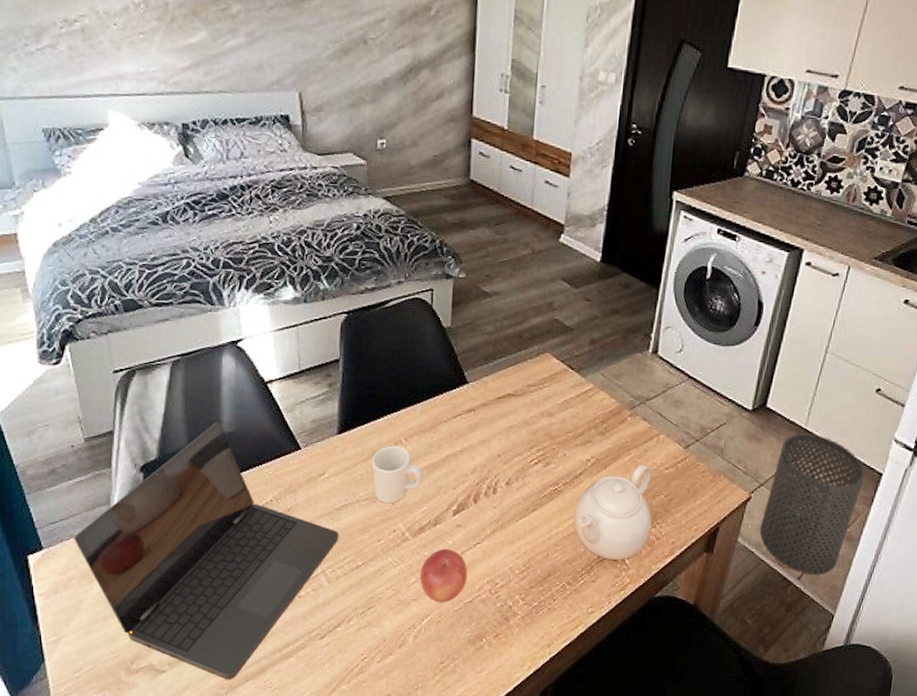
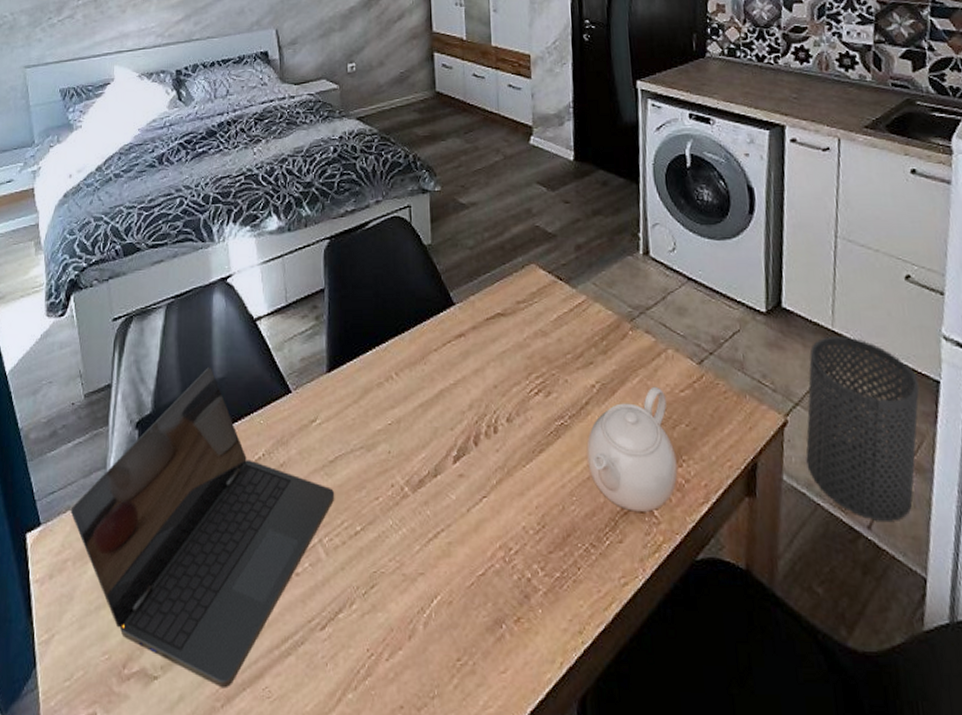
mug: present [371,445,423,504] -> none [363,382,418,452]
fruit: present [420,548,468,603] -> none [424,505,477,577]

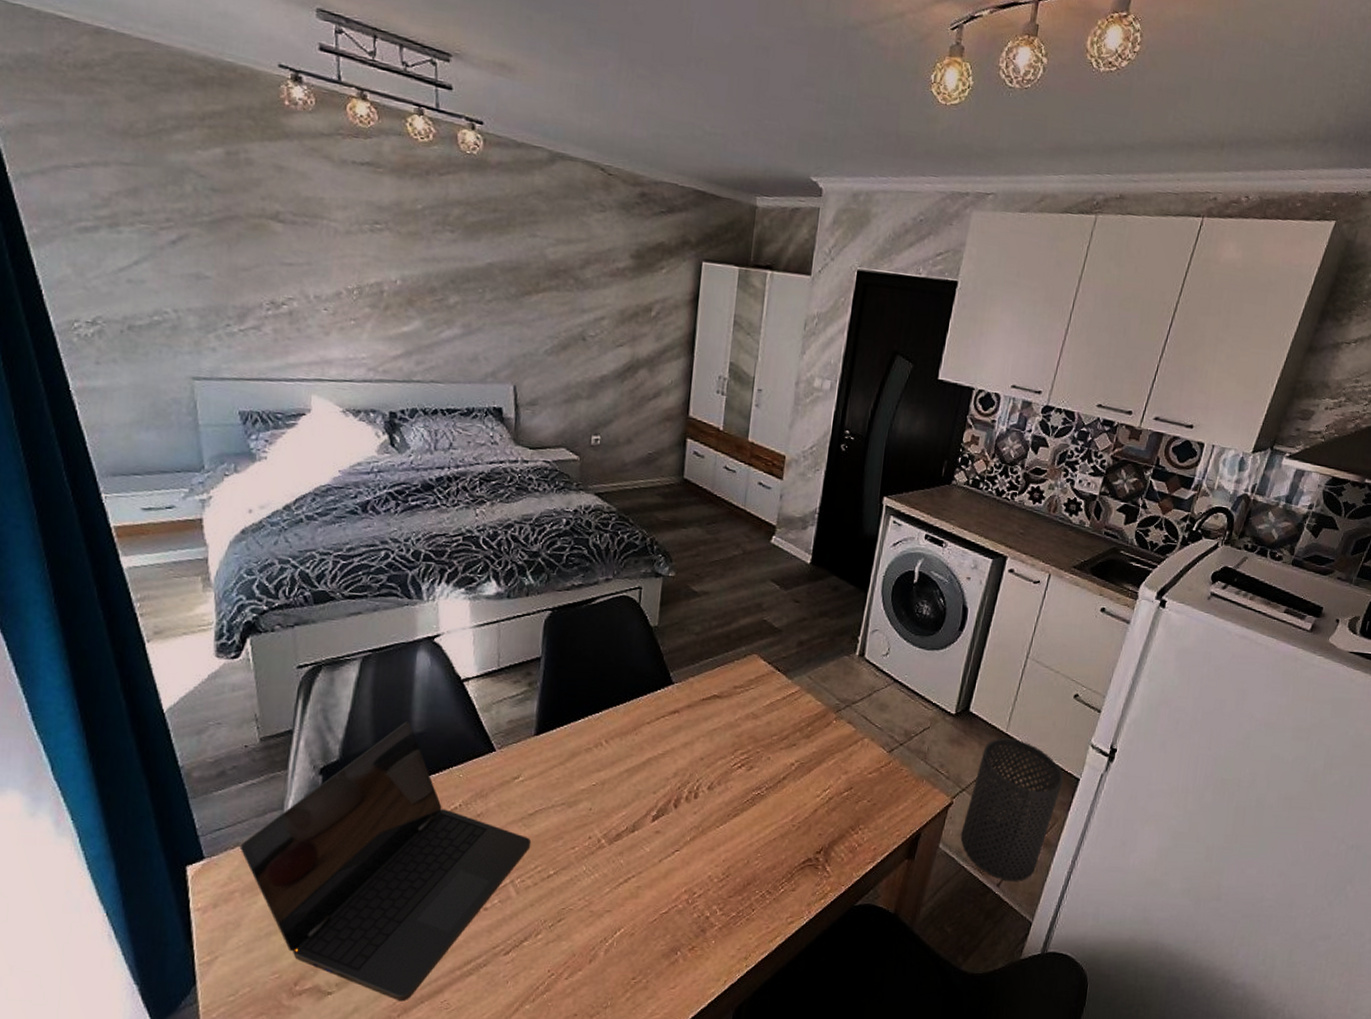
teapot: present [586,386,678,512] -> none [775,768,856,868]

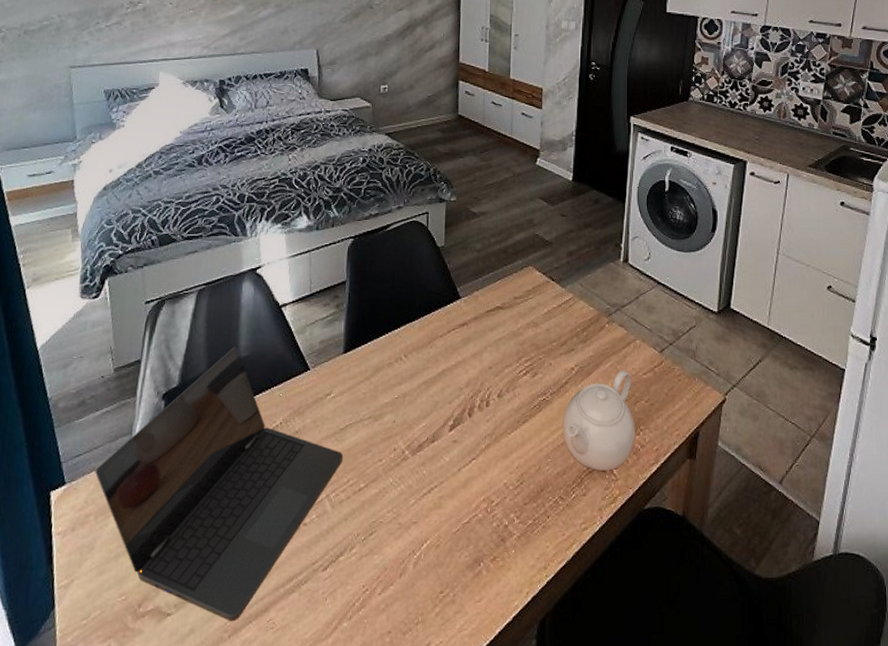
teapot: none [775,768,856,868] -> present [563,370,635,471]
trash can: present [960,738,1064,882] -> none [737,333,829,479]

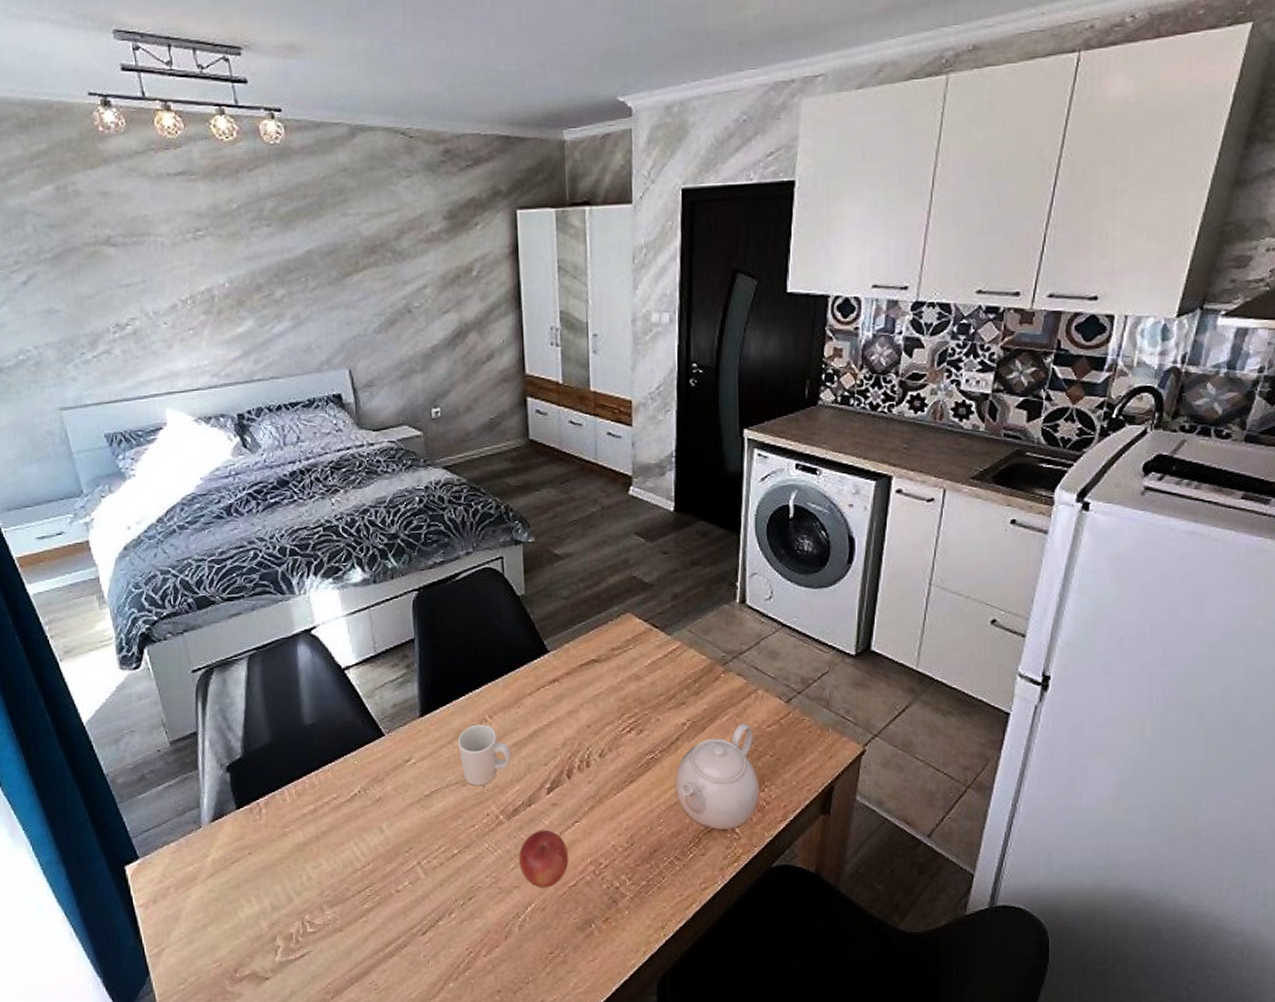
laptop: present [95,347,344,622] -> none [167,714,432,984]
mug: none [374,362,421,421] -> present [457,724,512,786]
fruit: none [419,466,465,525] -> present [519,830,569,888]

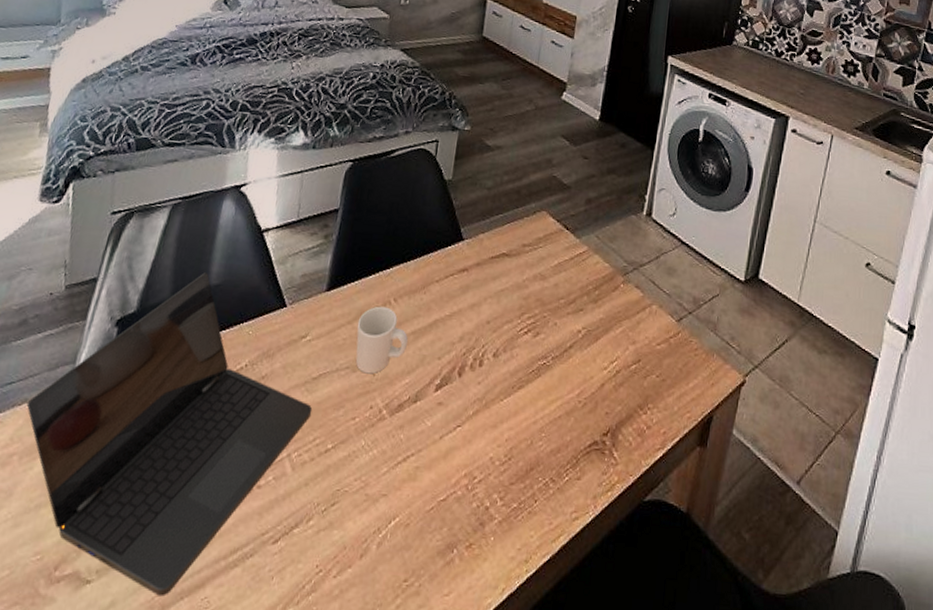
laptop: none [167,714,432,984] -> present [26,272,313,597]
fruit: present [519,830,569,888] -> none [392,431,445,500]
teapot: present [675,723,760,830] -> none [561,337,644,453]

